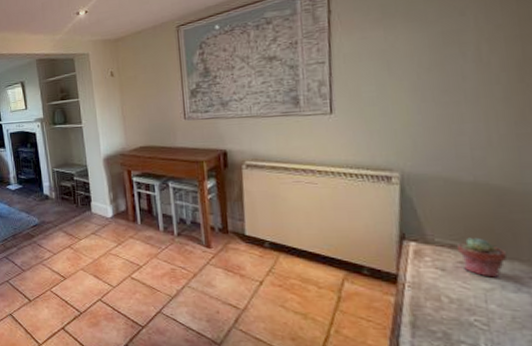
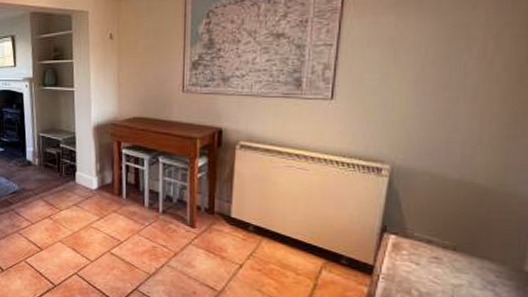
potted succulent: present [456,237,508,278] -> none [433,234,480,275]

